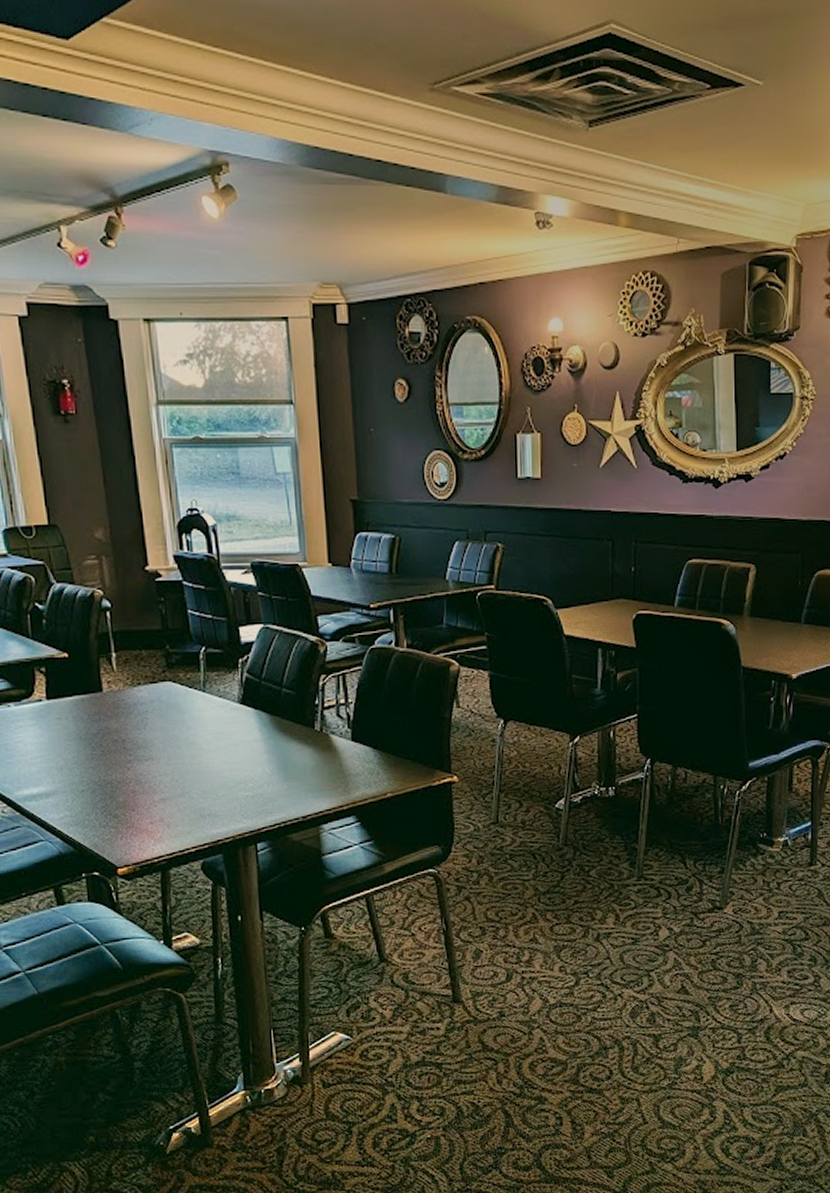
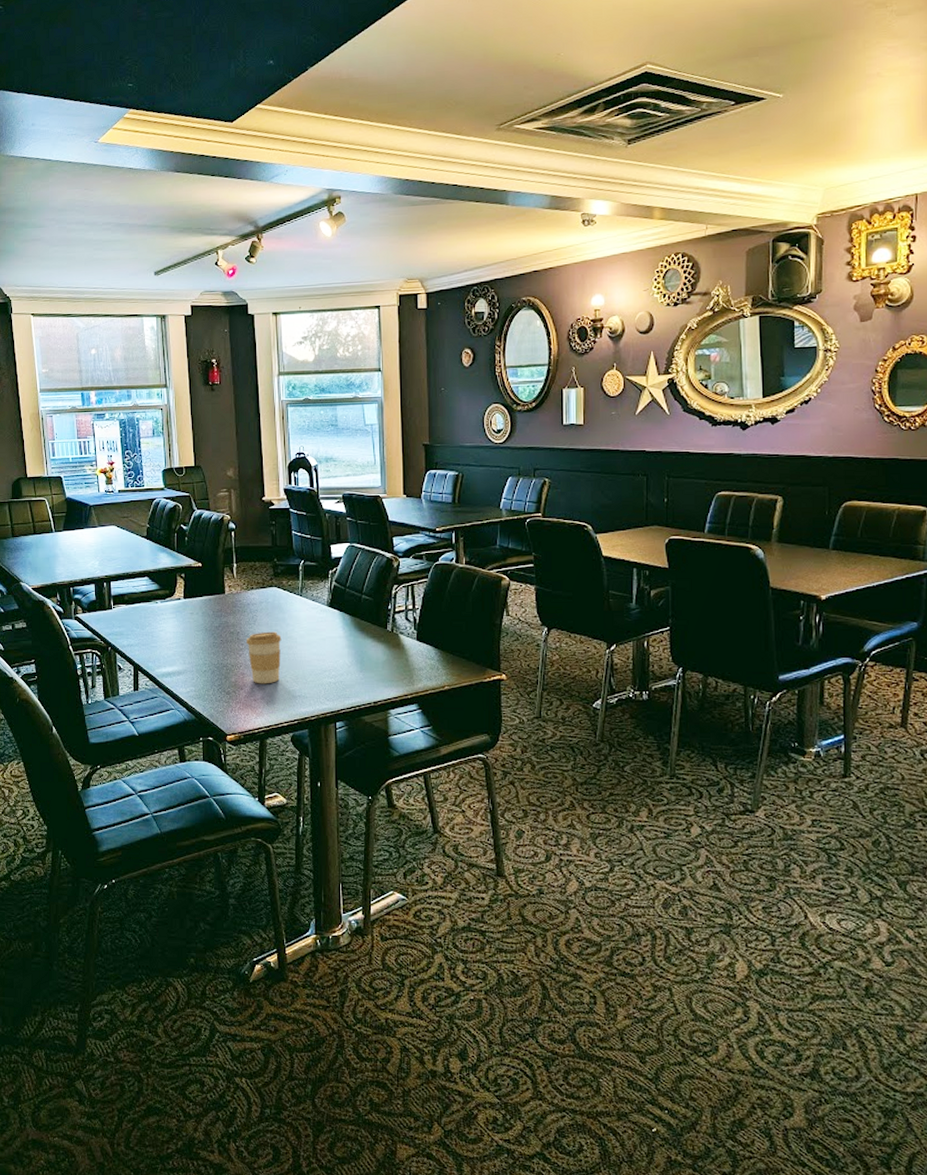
coffee cup: none [136,737,183,803] -> present [246,631,282,684]

